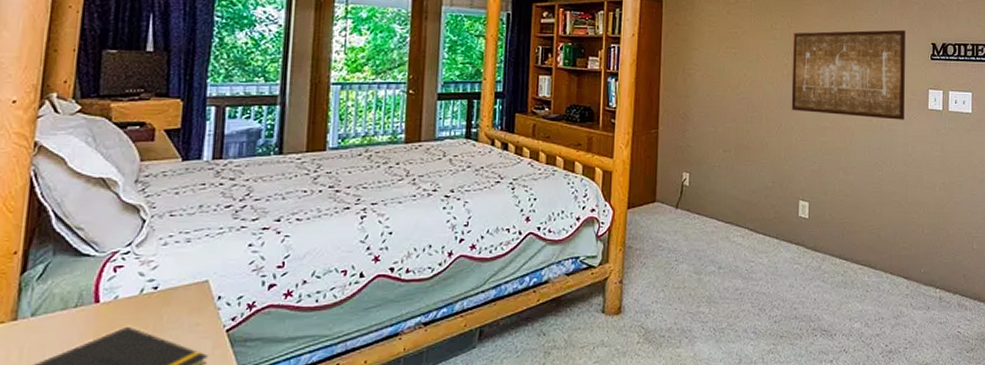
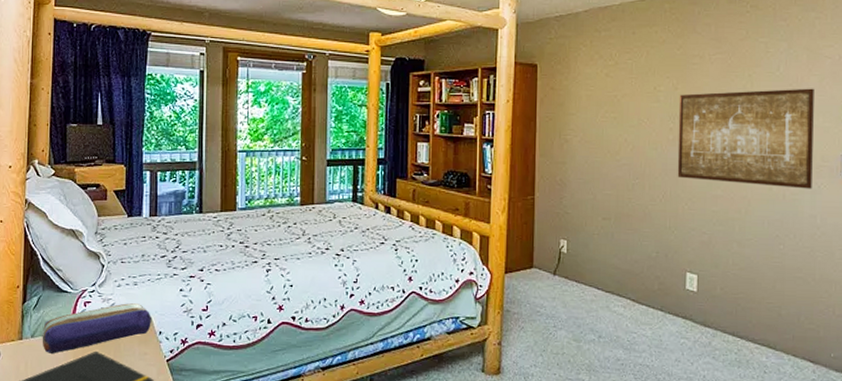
pencil case: none [47,264,208,335] -> present [42,303,151,354]

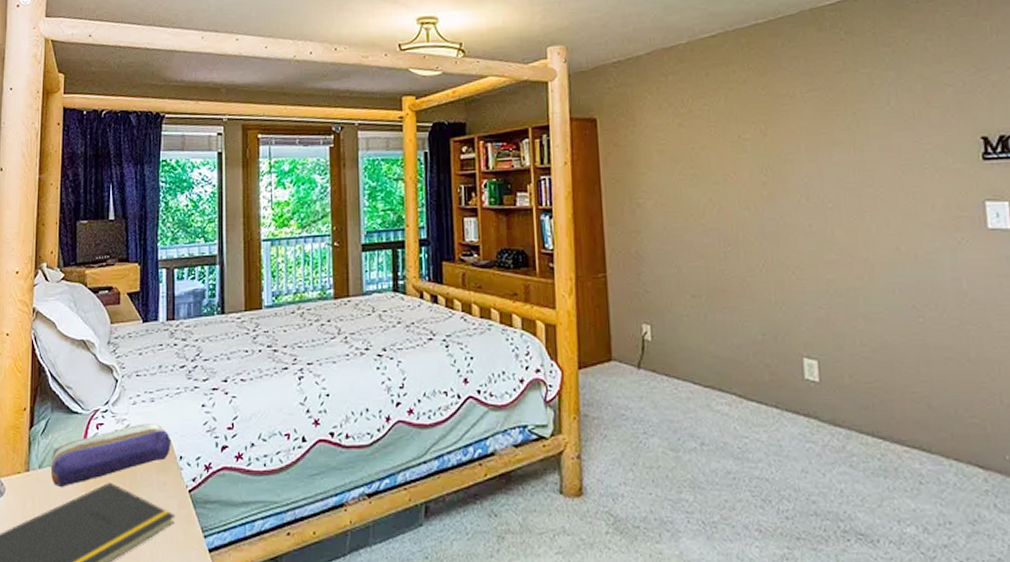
wall art: present [677,88,814,189] -> none [769,123,951,246]

